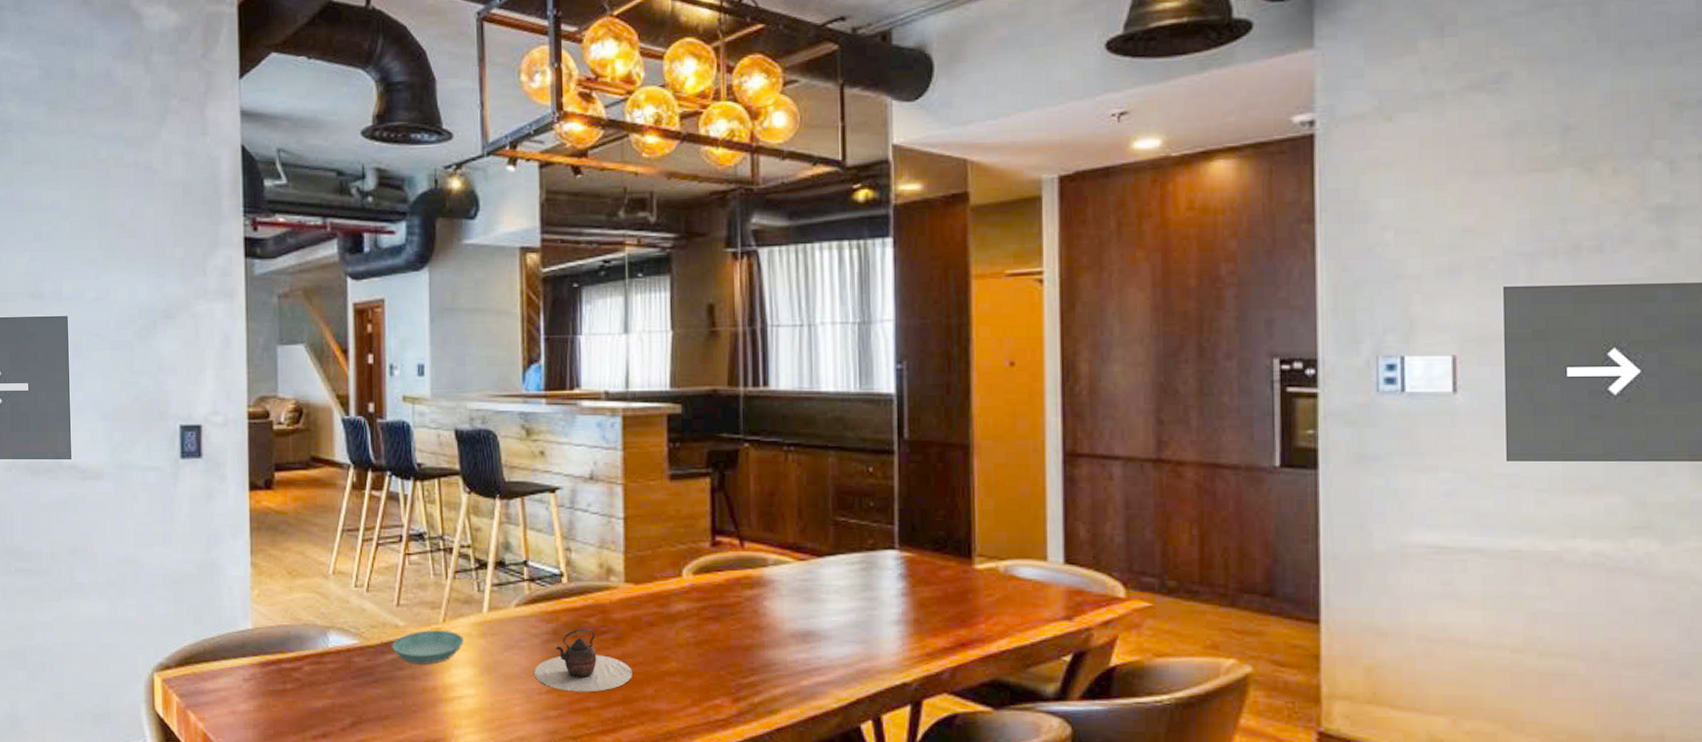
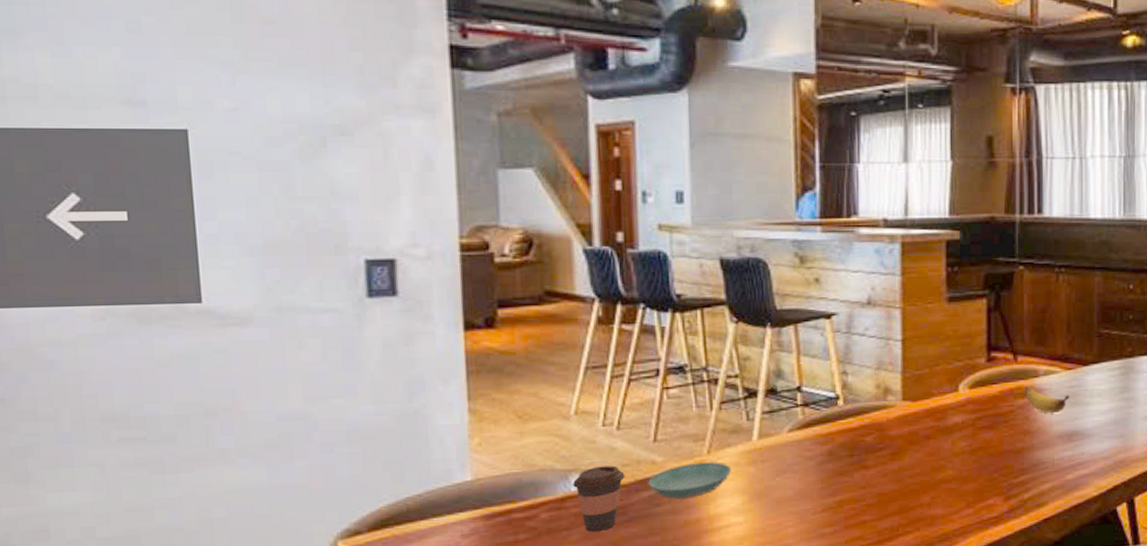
coffee cup: none [330,626,373,689] -> present [573,465,625,532]
teapot: present [533,628,633,693] -> none [807,446,909,508]
banana: none [753,576,803,609] -> present [1025,387,1070,414]

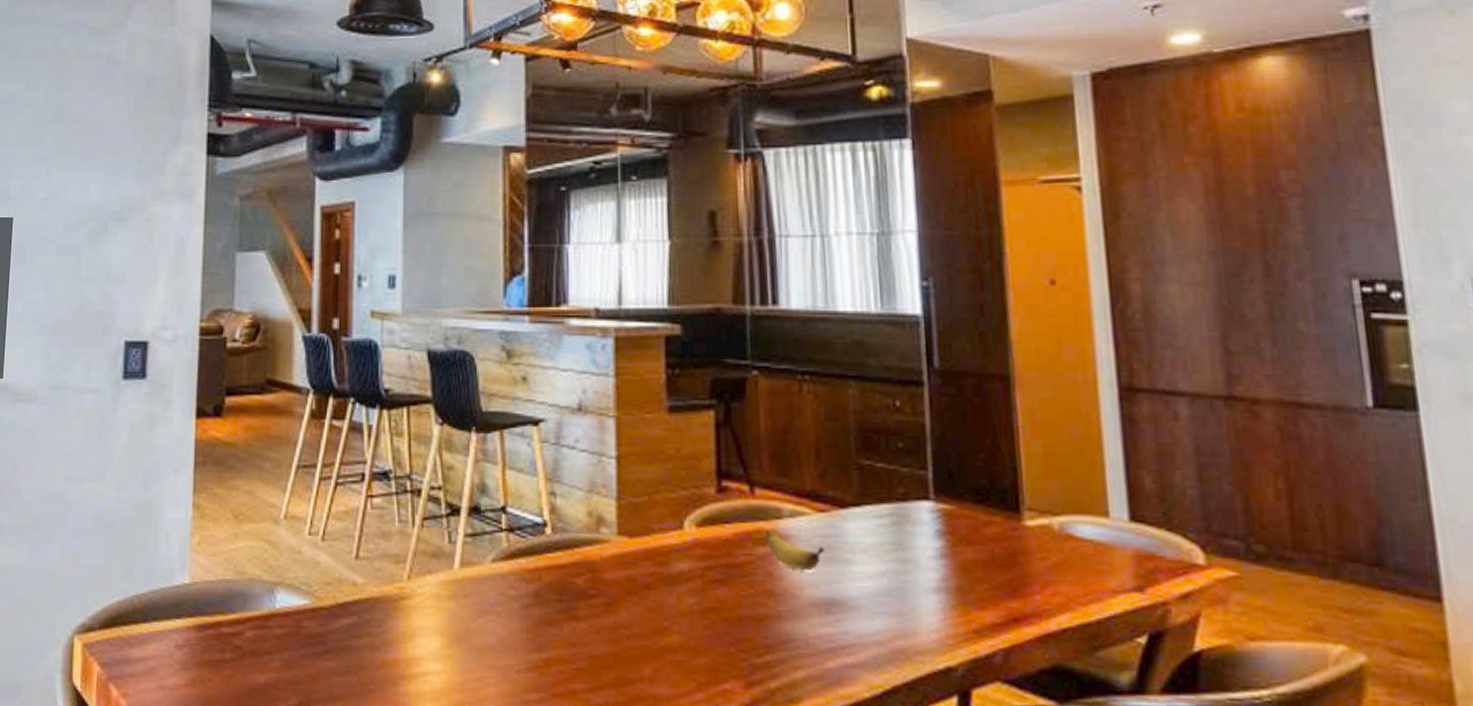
coffee cup: present [573,465,625,532] -> none [278,582,327,661]
saucer: present [648,462,731,499] -> none [348,589,431,632]

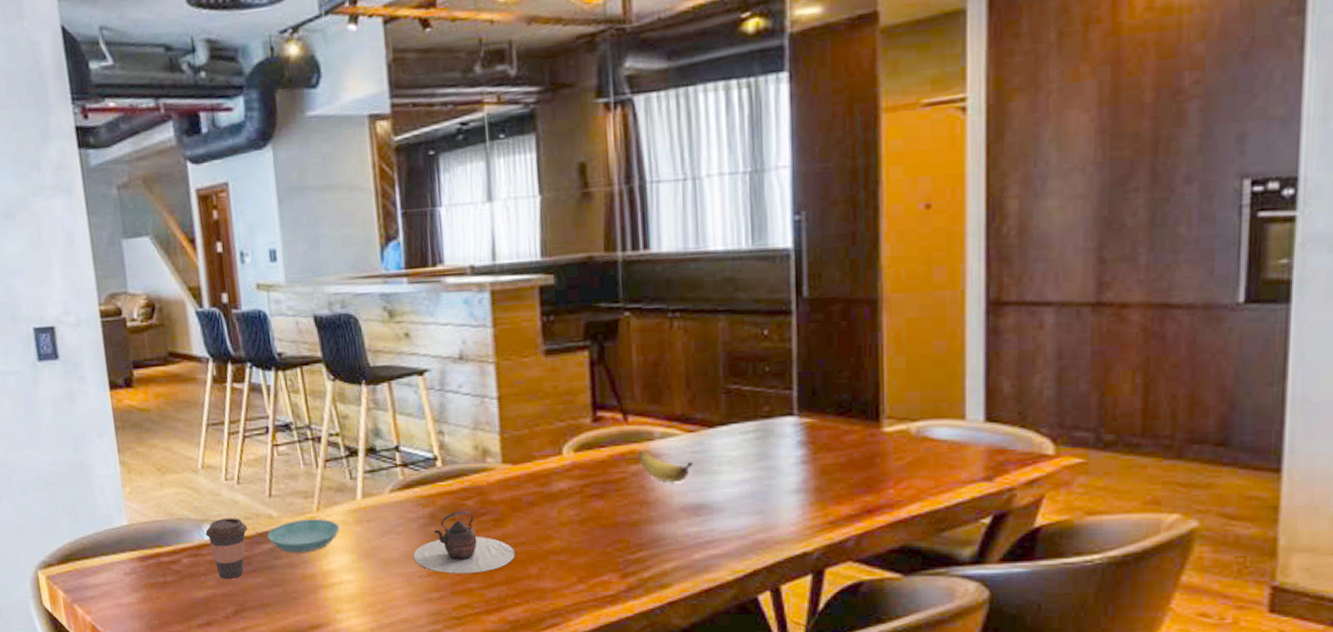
coffee cup: none [278,582,327,661] -> present [205,518,248,580]
saucer: none [348,589,431,632] -> present [267,519,339,553]
teapot: none [511,590,627,671] -> present [413,510,515,574]

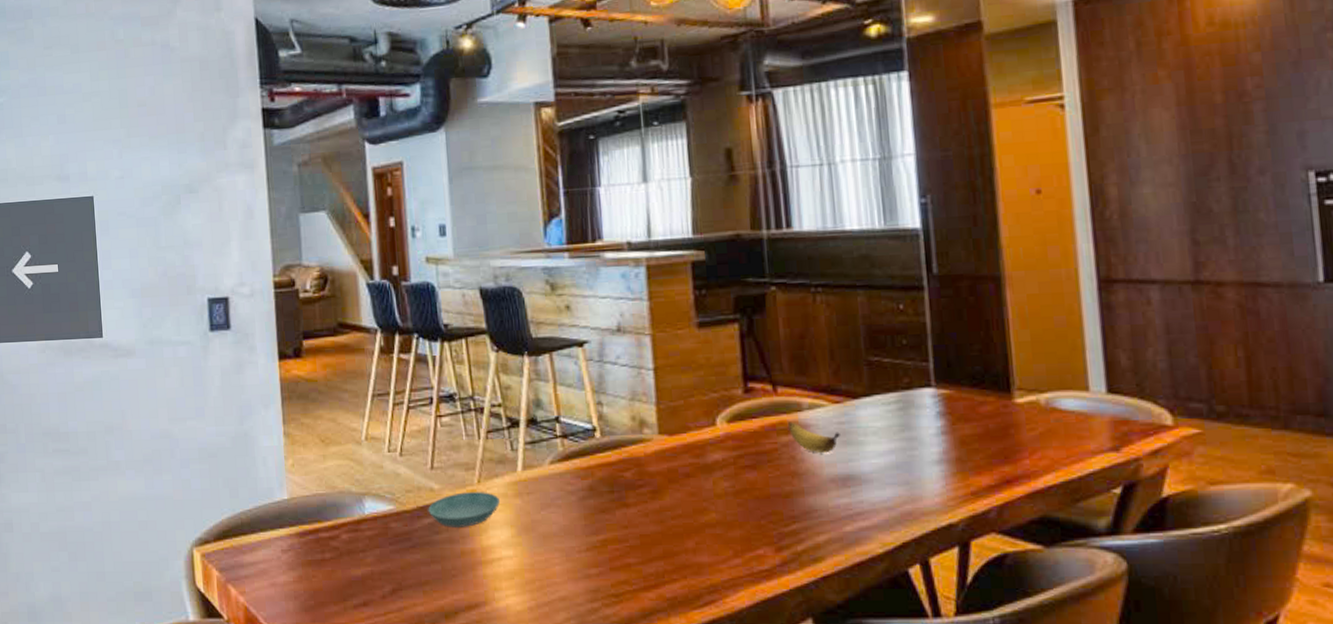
coffee cup: present [205,518,248,580] -> none [366,491,409,556]
teapot: present [413,510,515,574] -> none [571,482,672,549]

